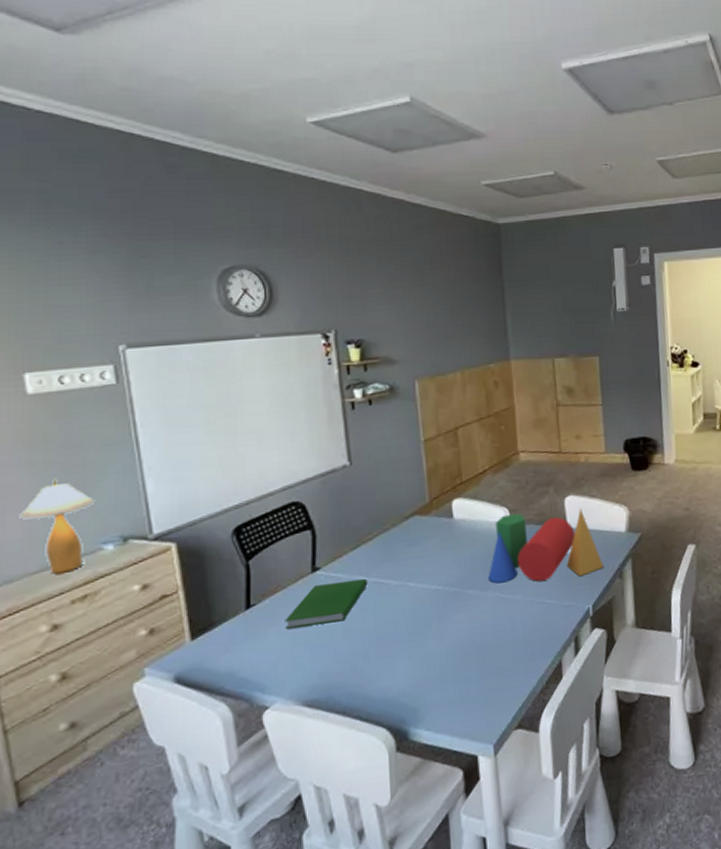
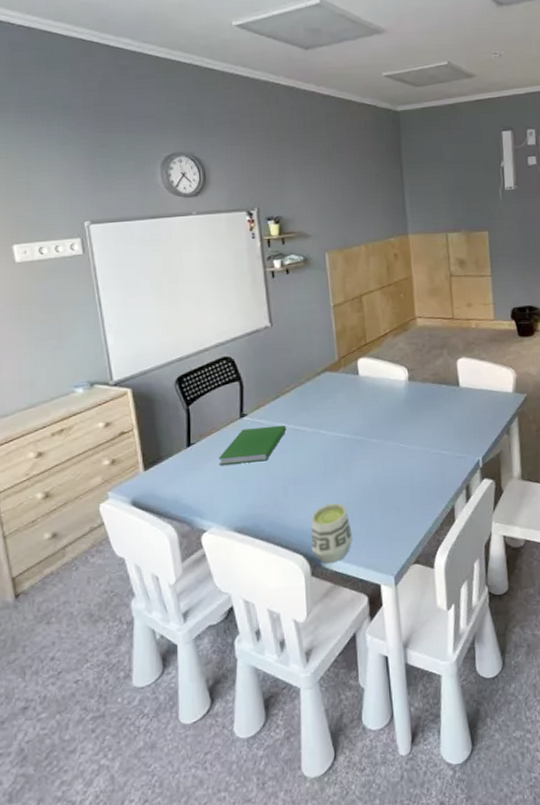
table lamp: present [21,480,94,574] -> none [13,333,67,411]
cup: none [396,665,445,736] -> present [311,503,352,564]
toy blocks: present [488,509,603,584] -> none [389,370,492,434]

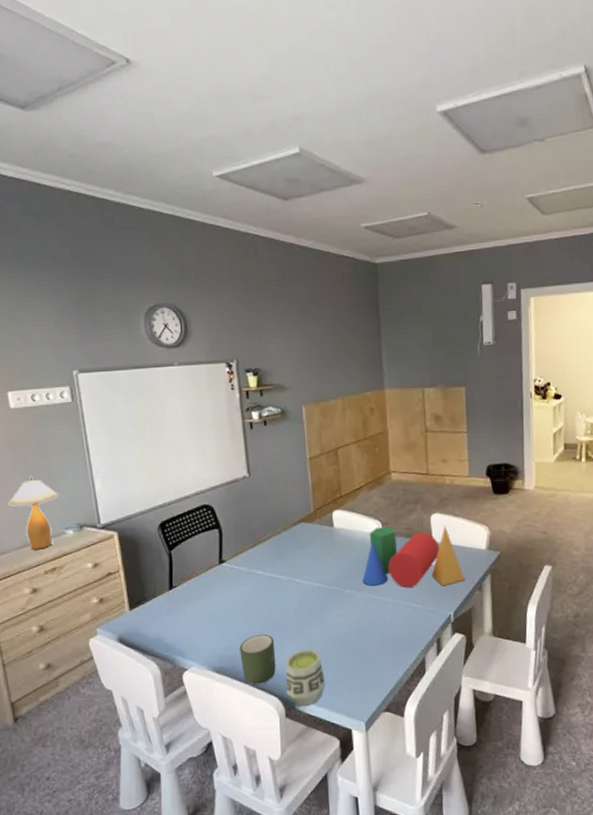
table lamp: none [13,333,67,411] -> present [9,477,58,550]
hardcover book: present [218,425,287,465] -> none [199,572,263,608]
mug: none [262,489,301,544] -> present [239,634,276,686]
toy blocks: none [389,370,492,434] -> present [362,526,464,587]

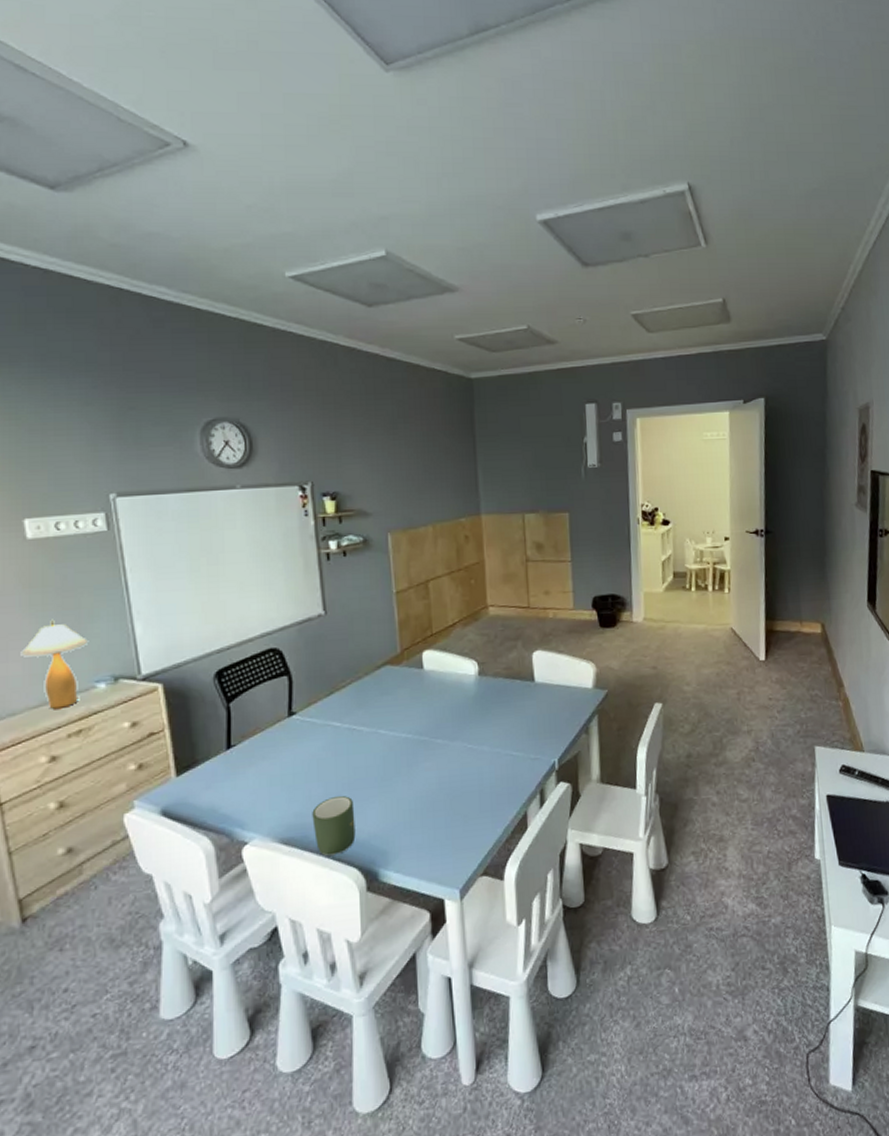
cup: present [285,649,325,707] -> none [367,810,414,877]
toy blocks: present [362,526,464,587] -> none [456,664,570,734]

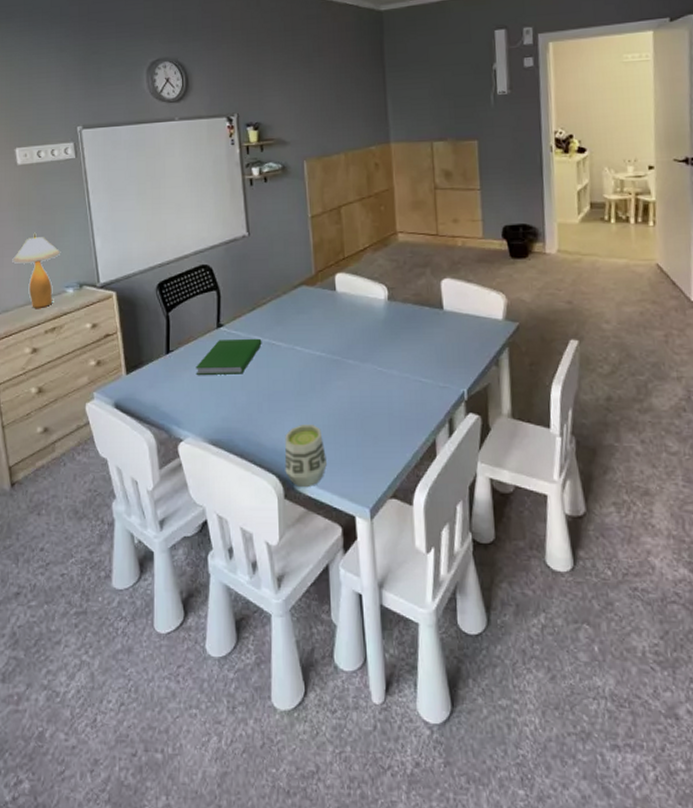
hardcover book: none [263,724,341,770] -> present [195,338,262,375]
mug: present [312,795,356,857] -> none [237,405,275,462]
cup: none [367,810,414,877] -> present [284,424,327,488]

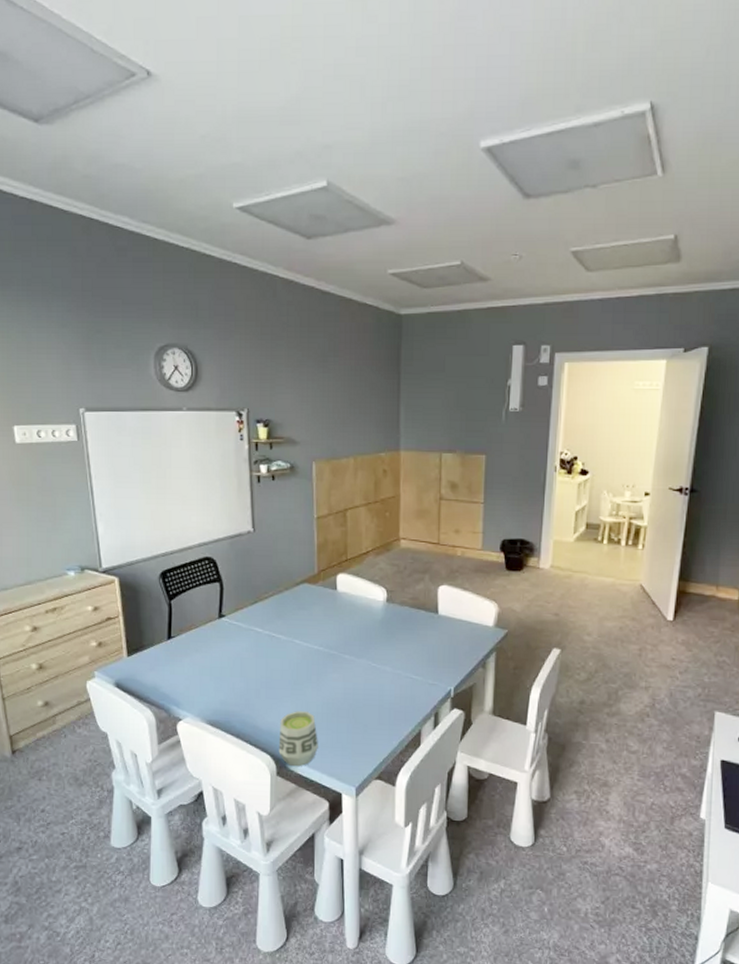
table lamp: present [13,233,60,308] -> none [12,514,61,588]
hardcover book: present [195,338,262,375] -> none [196,629,262,662]

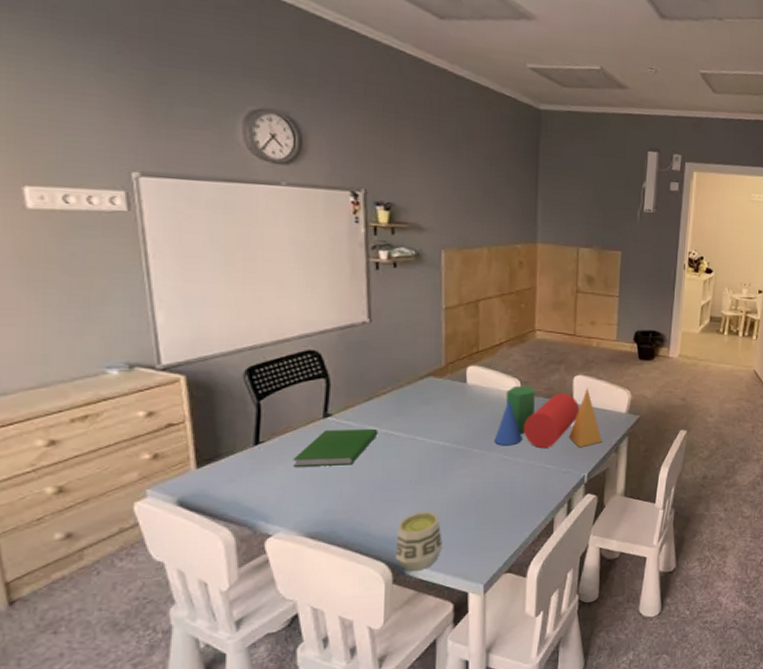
hardcover book: none [196,629,262,662] -> present [293,428,378,467]
toy blocks: none [363,594,468,661] -> present [494,385,602,448]

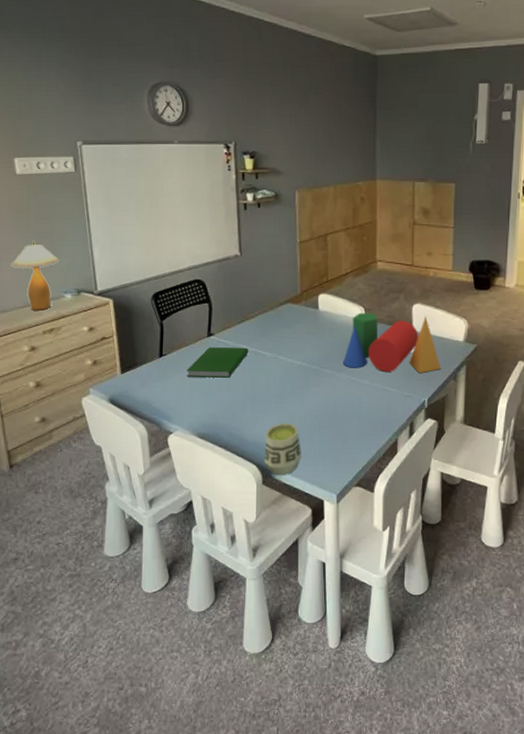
table lamp: none [17,299,99,392] -> present [12,241,59,310]

